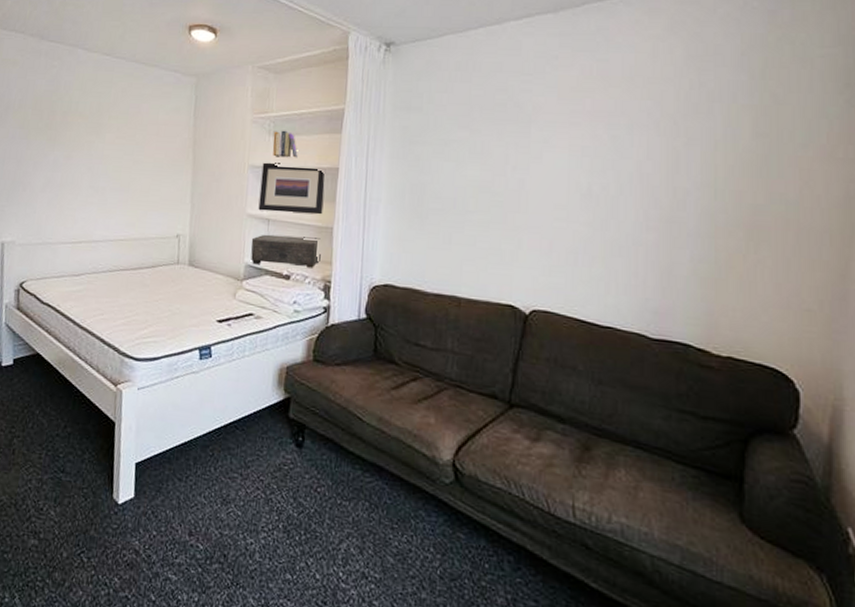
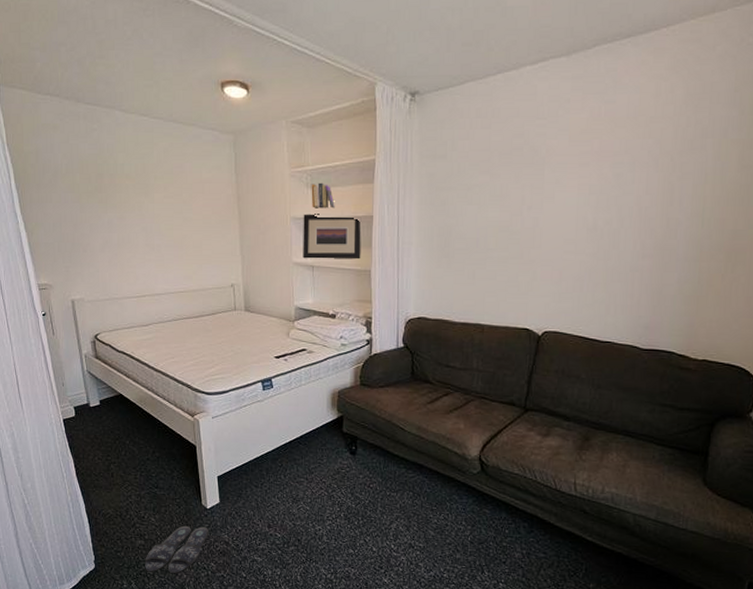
slippers: none [34,524,117,589] -> present [145,525,208,574]
decorative box: present [251,234,321,268] -> none [299,279,361,307]

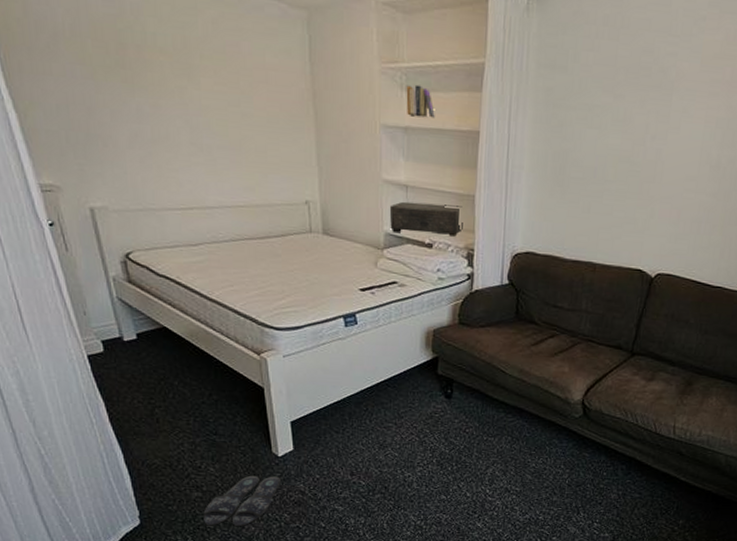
decorative box: none [299,279,361,307] -> present [389,202,463,237]
picture frame: present [303,214,361,260] -> none [395,121,464,182]

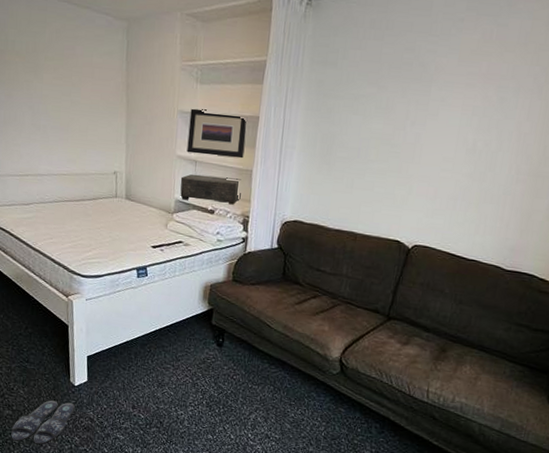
picture frame: none [395,121,464,182] -> present [186,108,246,159]
books: present [406,84,435,119] -> none [200,78,223,106]

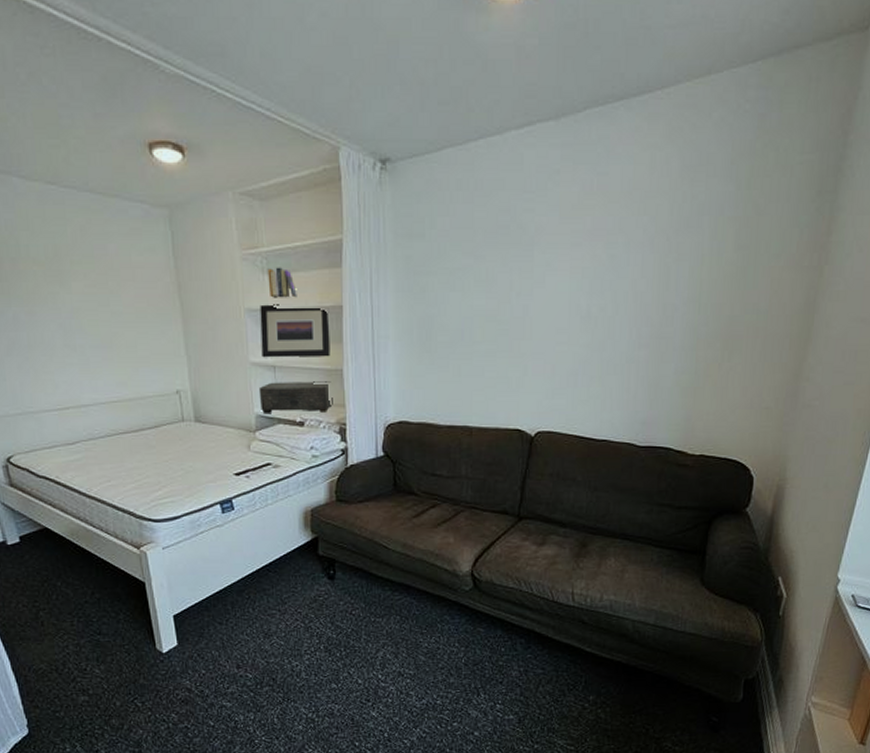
slippers: present [11,400,75,445] -> none [90,674,167,731]
books: none [200,78,223,106] -> present [267,267,297,298]

